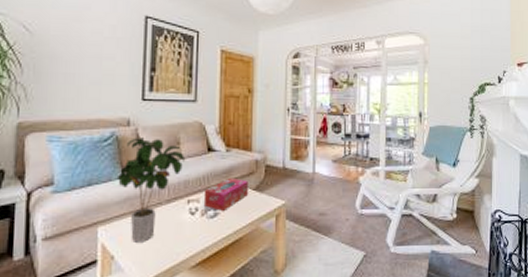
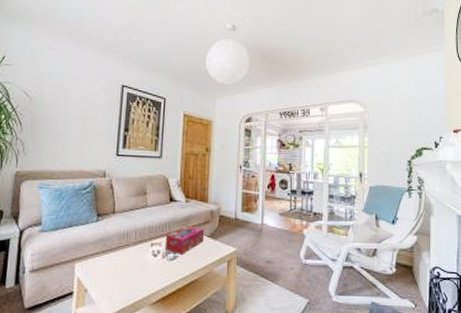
potted plant: present [116,138,184,242] -> none [92,187,150,279]

